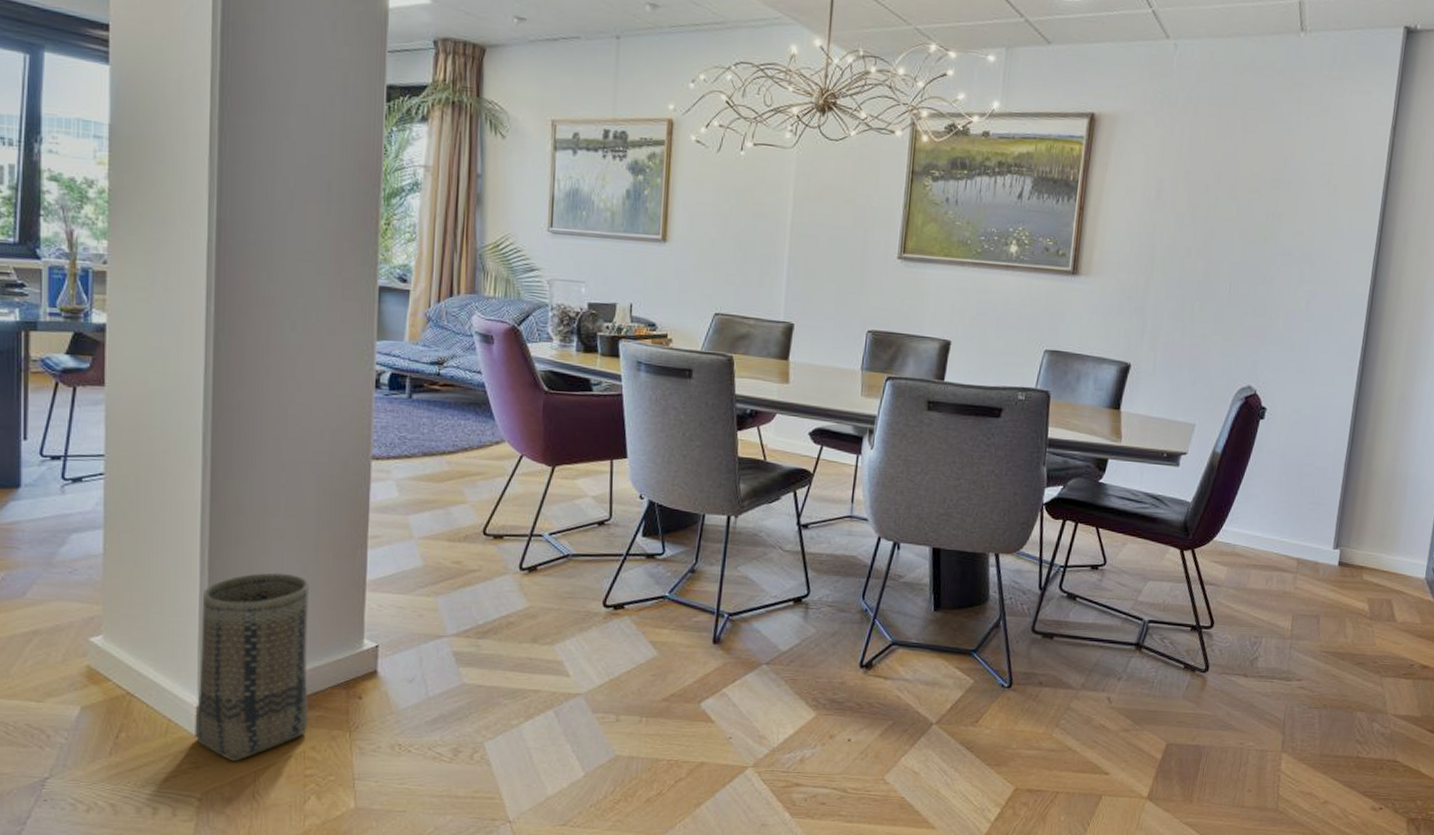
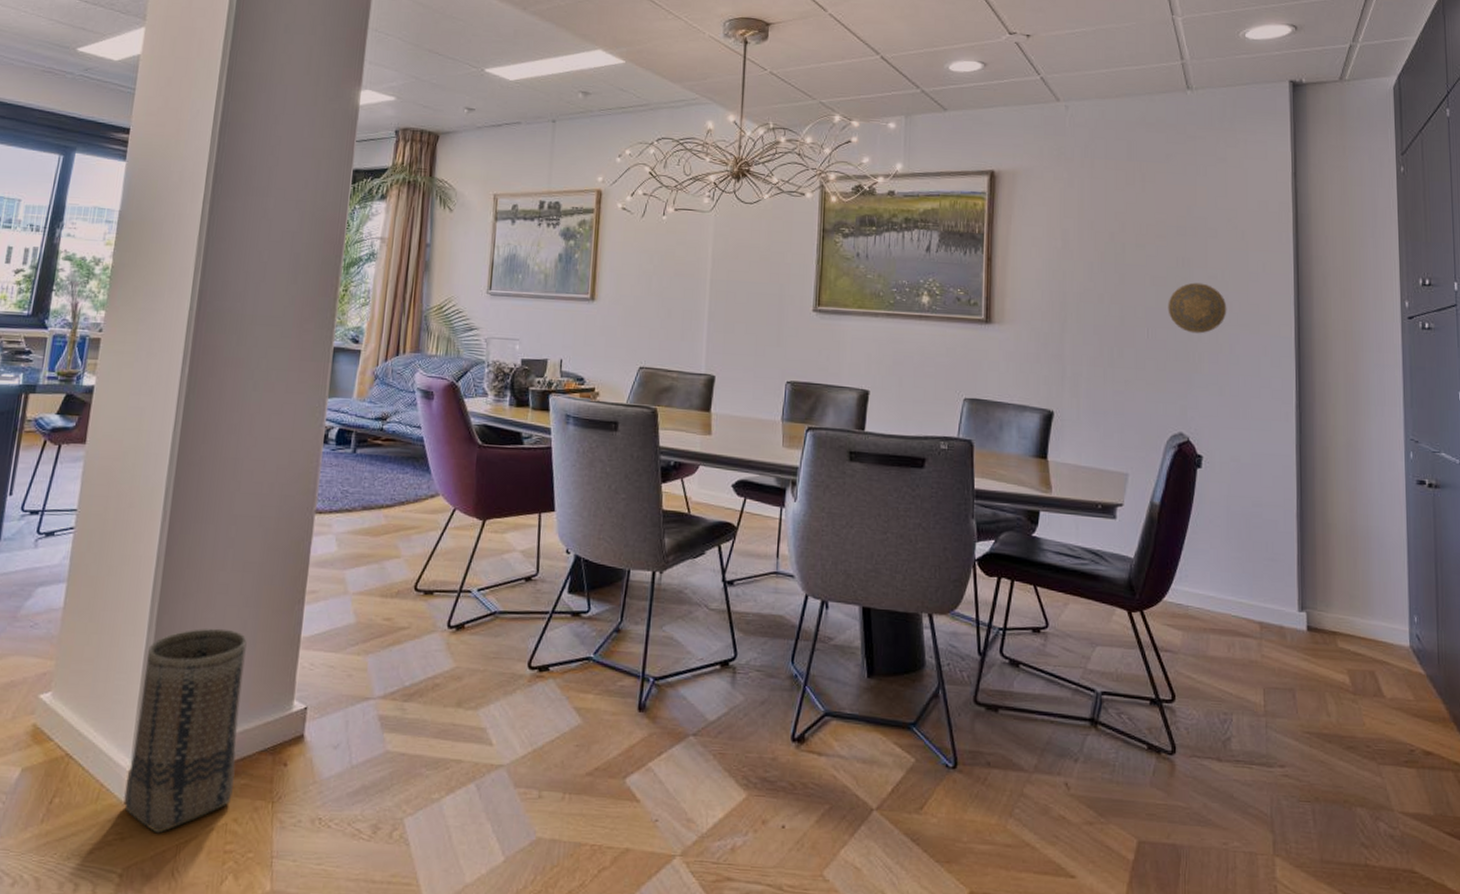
decorative plate: none [1252,238,1310,290] -> present [1168,282,1227,334]

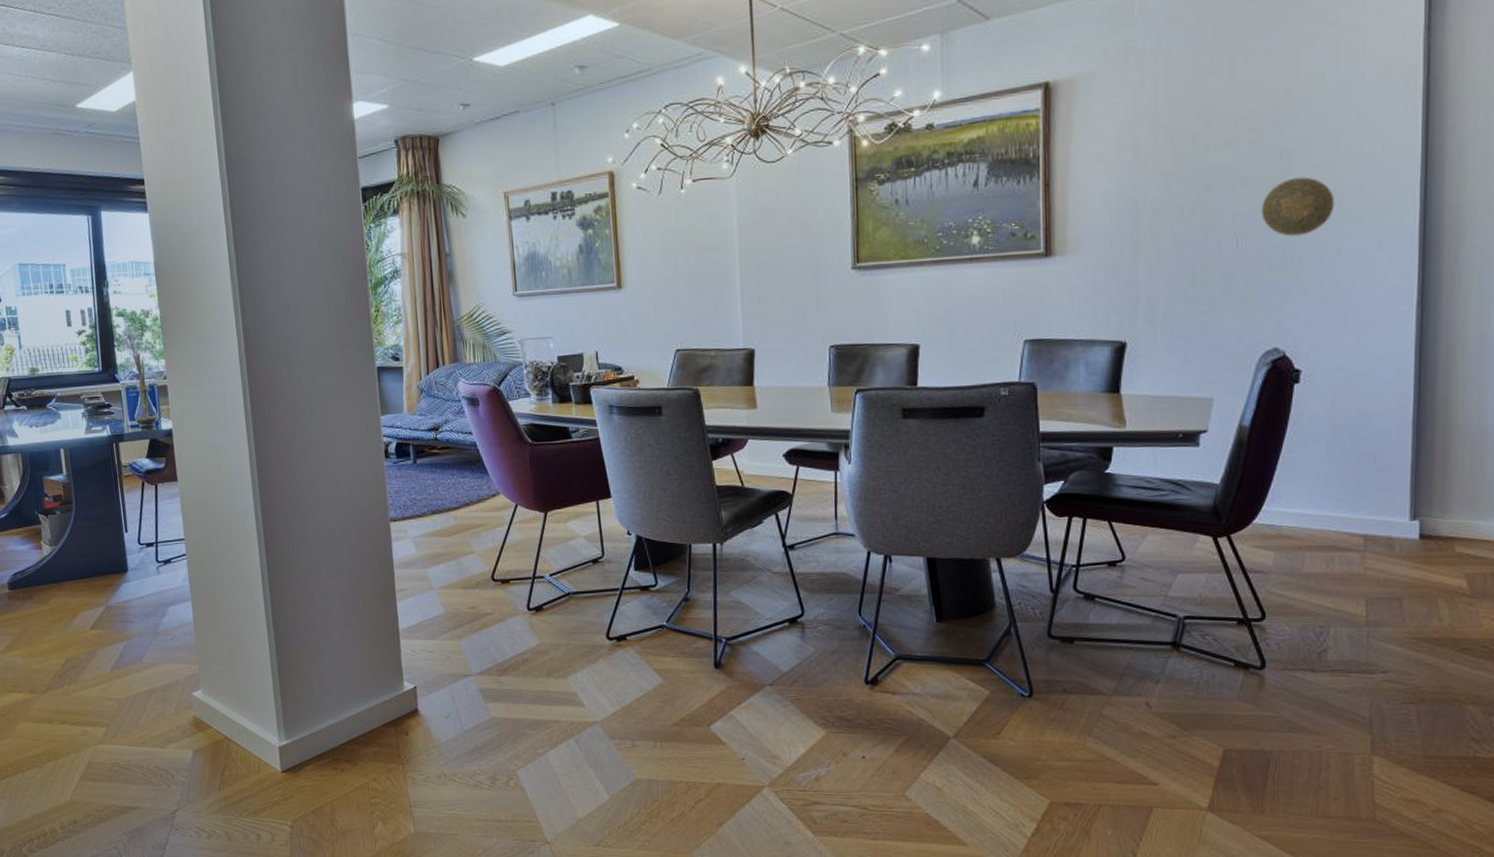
basket: present [124,628,247,834] -> none [271,627,368,794]

